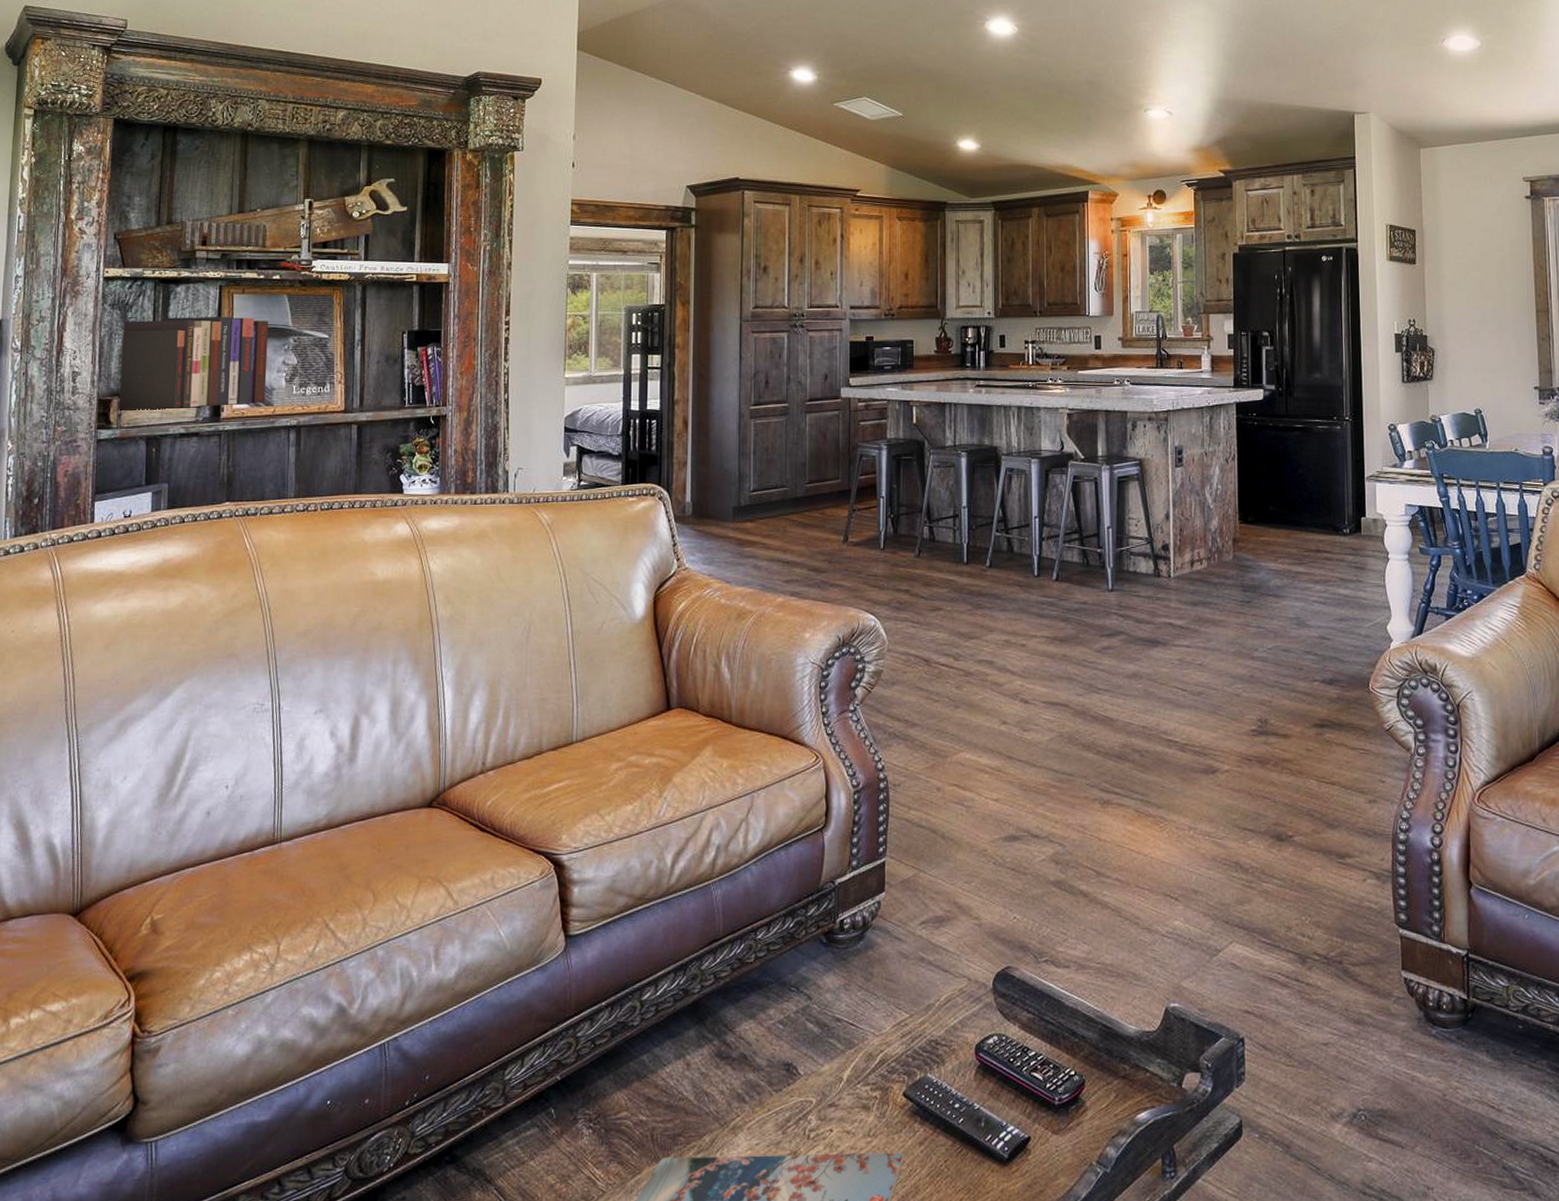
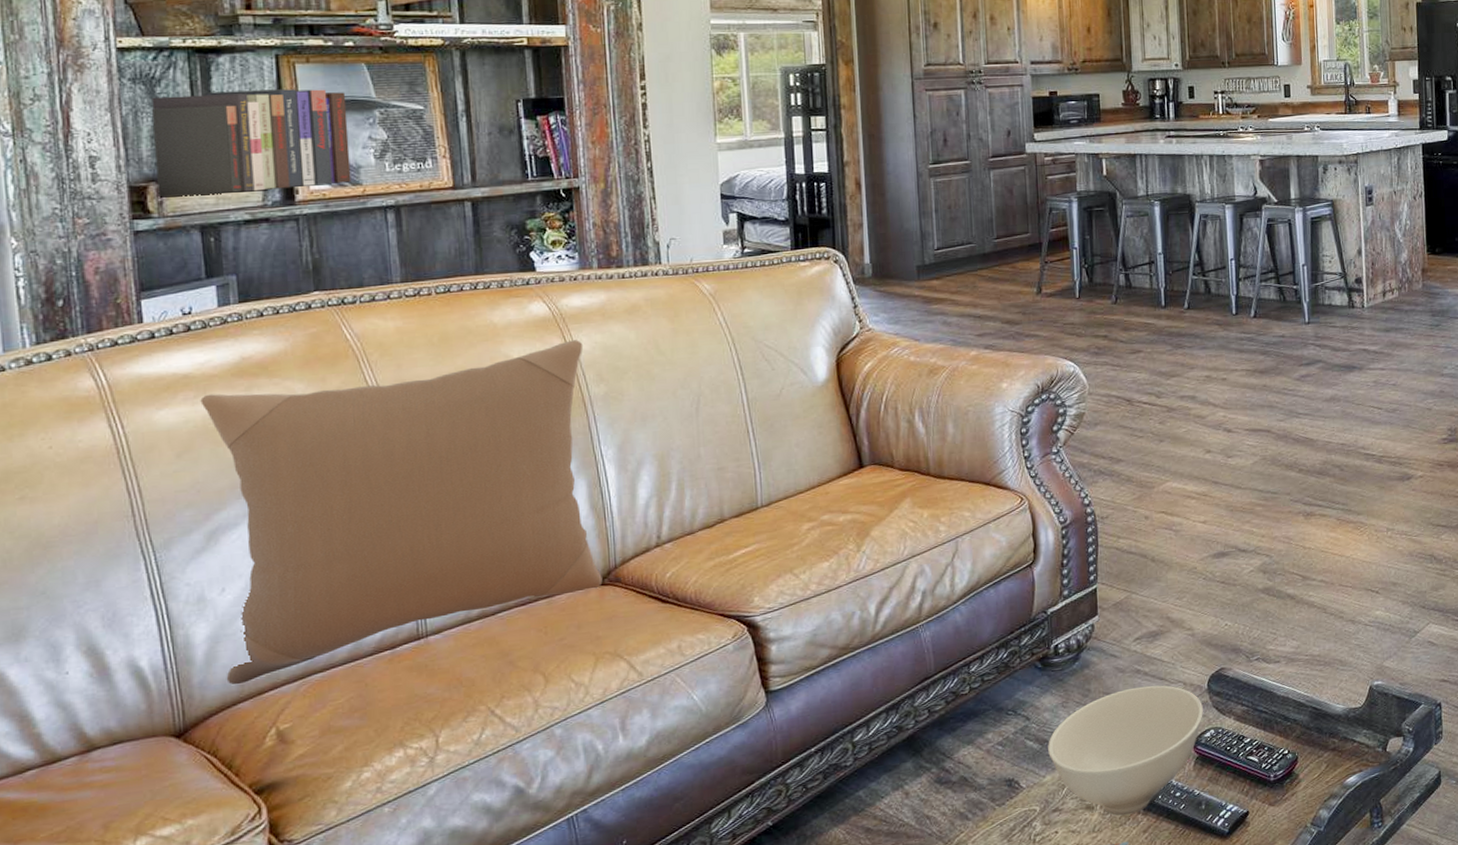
pillow: none [117,562,436,871] -> present [200,340,603,685]
bowl: none [828,977,987,1122] -> present [1048,685,1203,816]

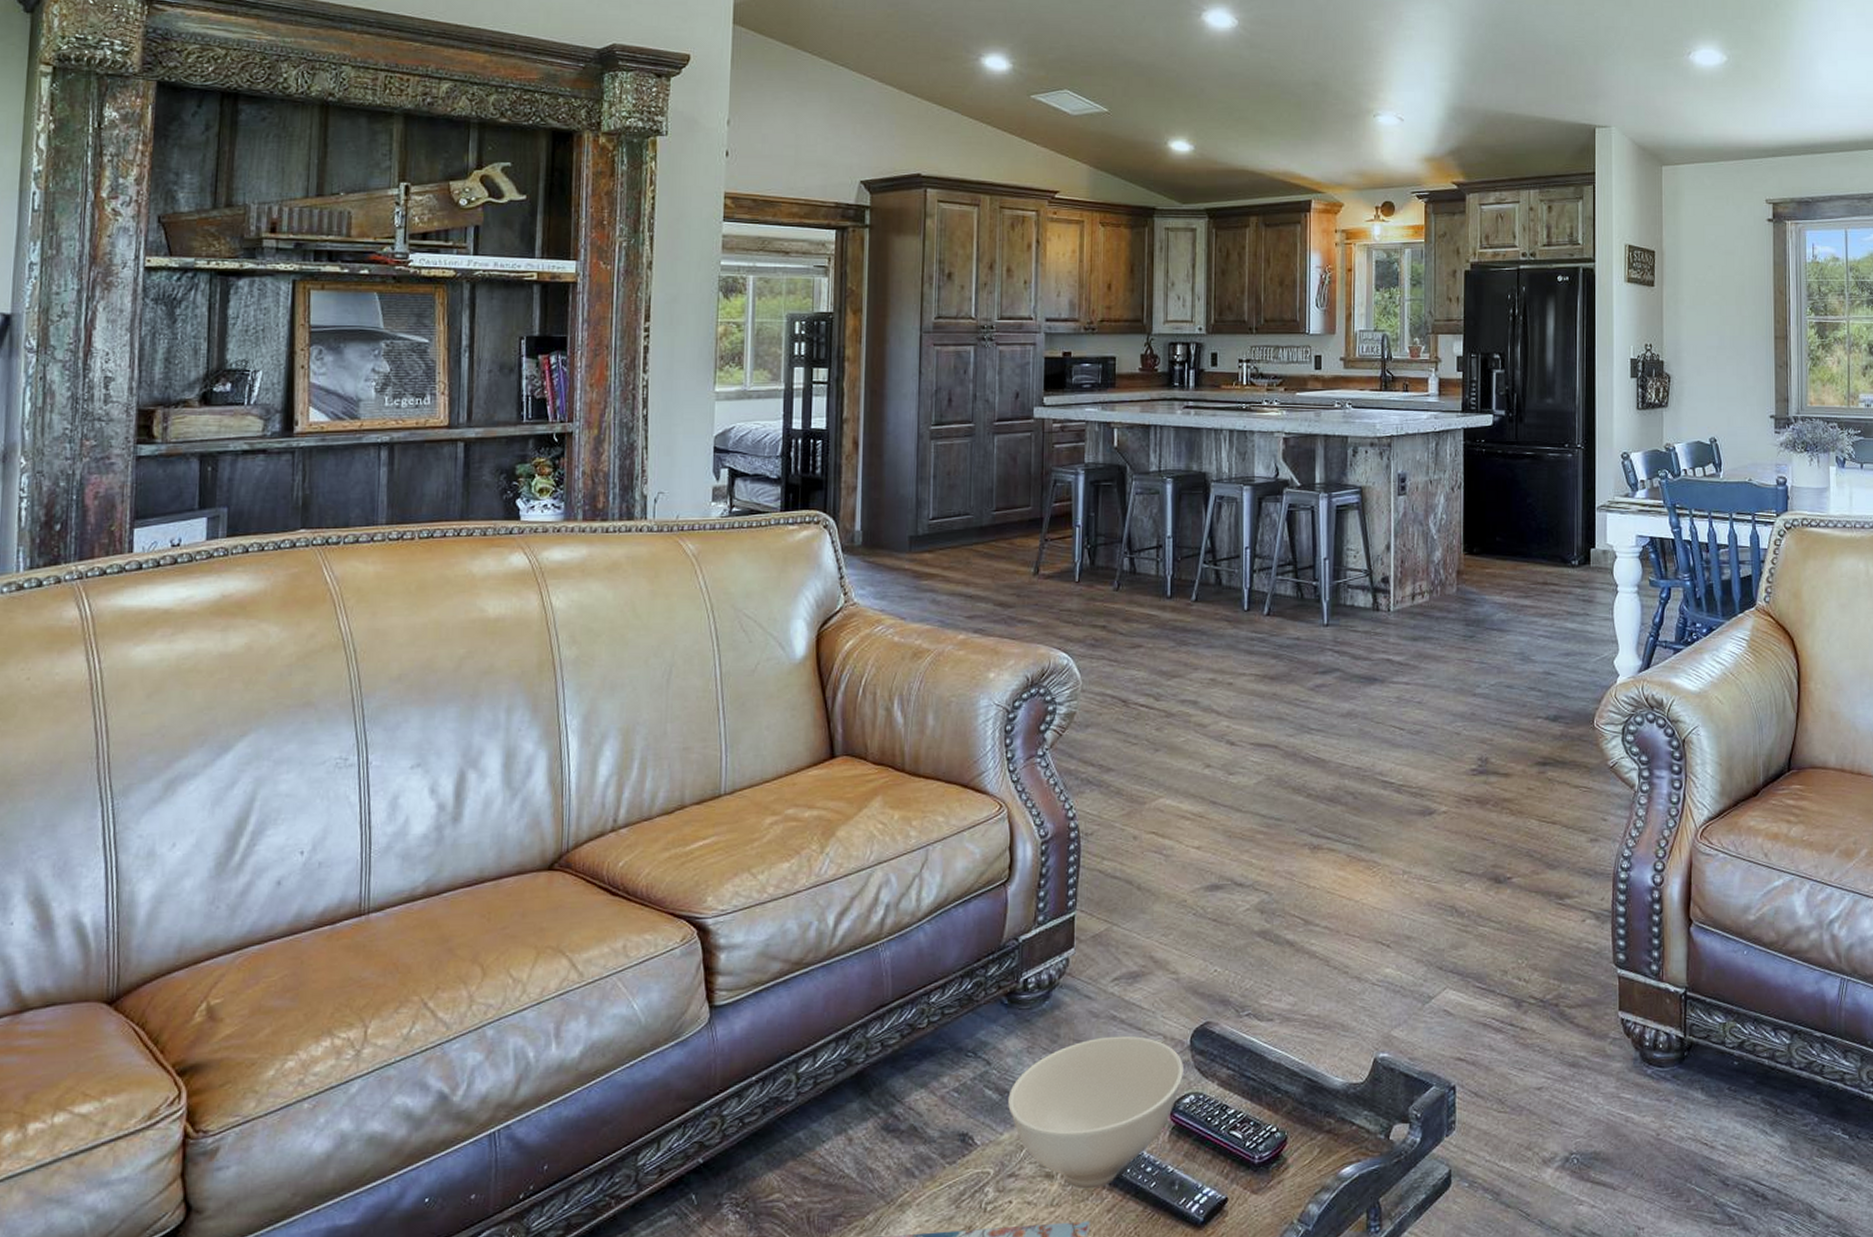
books: present [151,89,352,198] -> none [164,316,355,423]
pillow: present [200,340,603,685] -> none [164,597,560,951]

